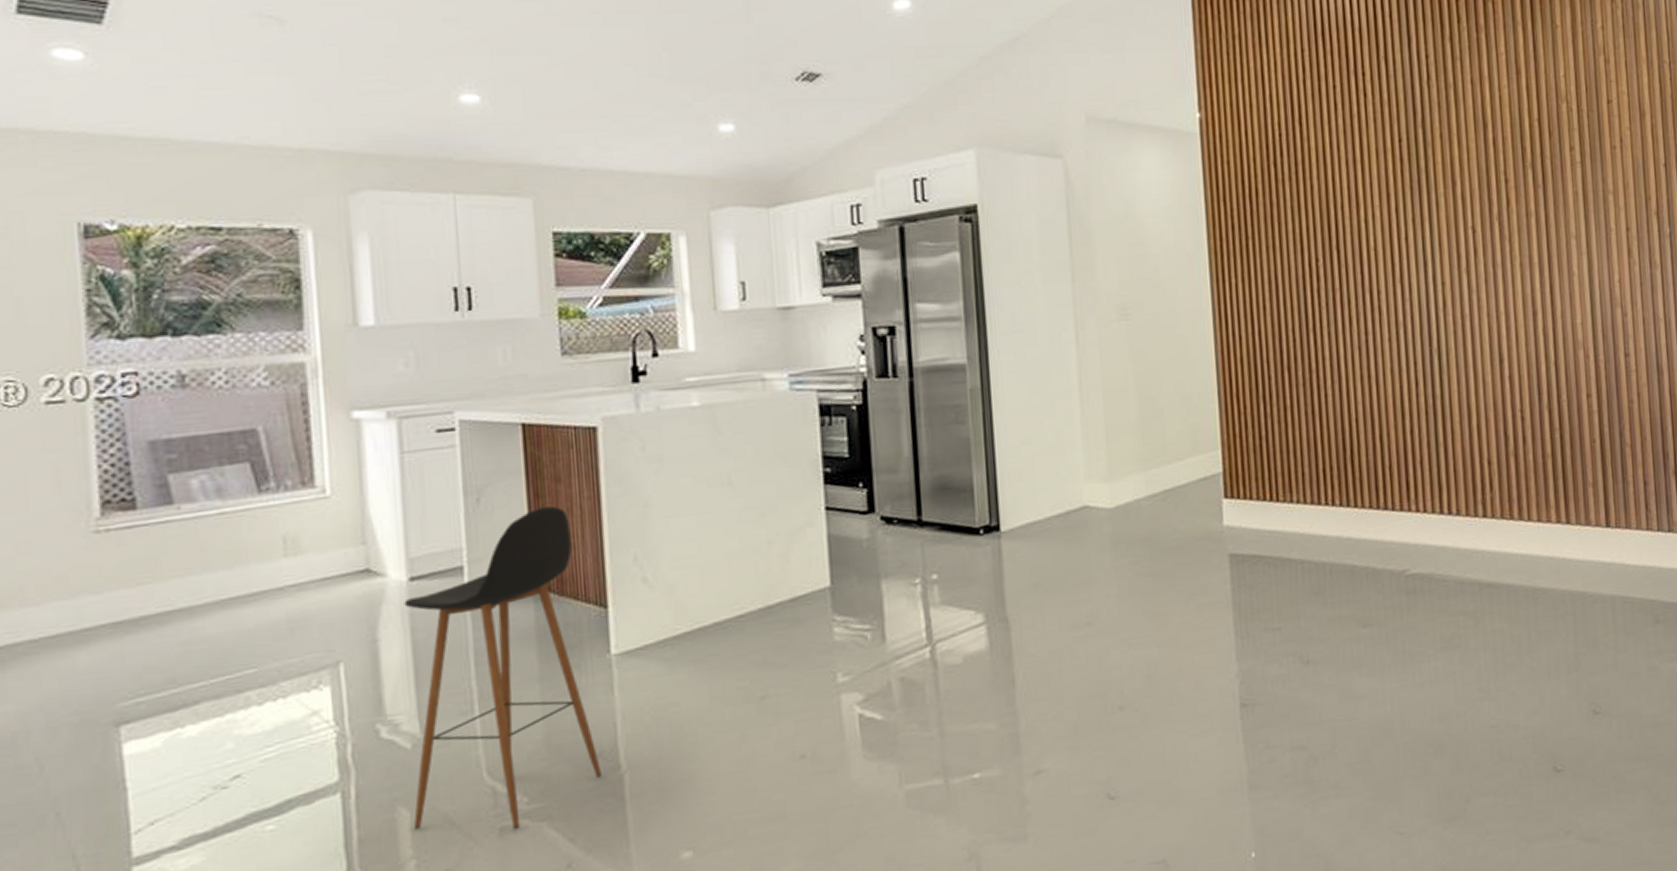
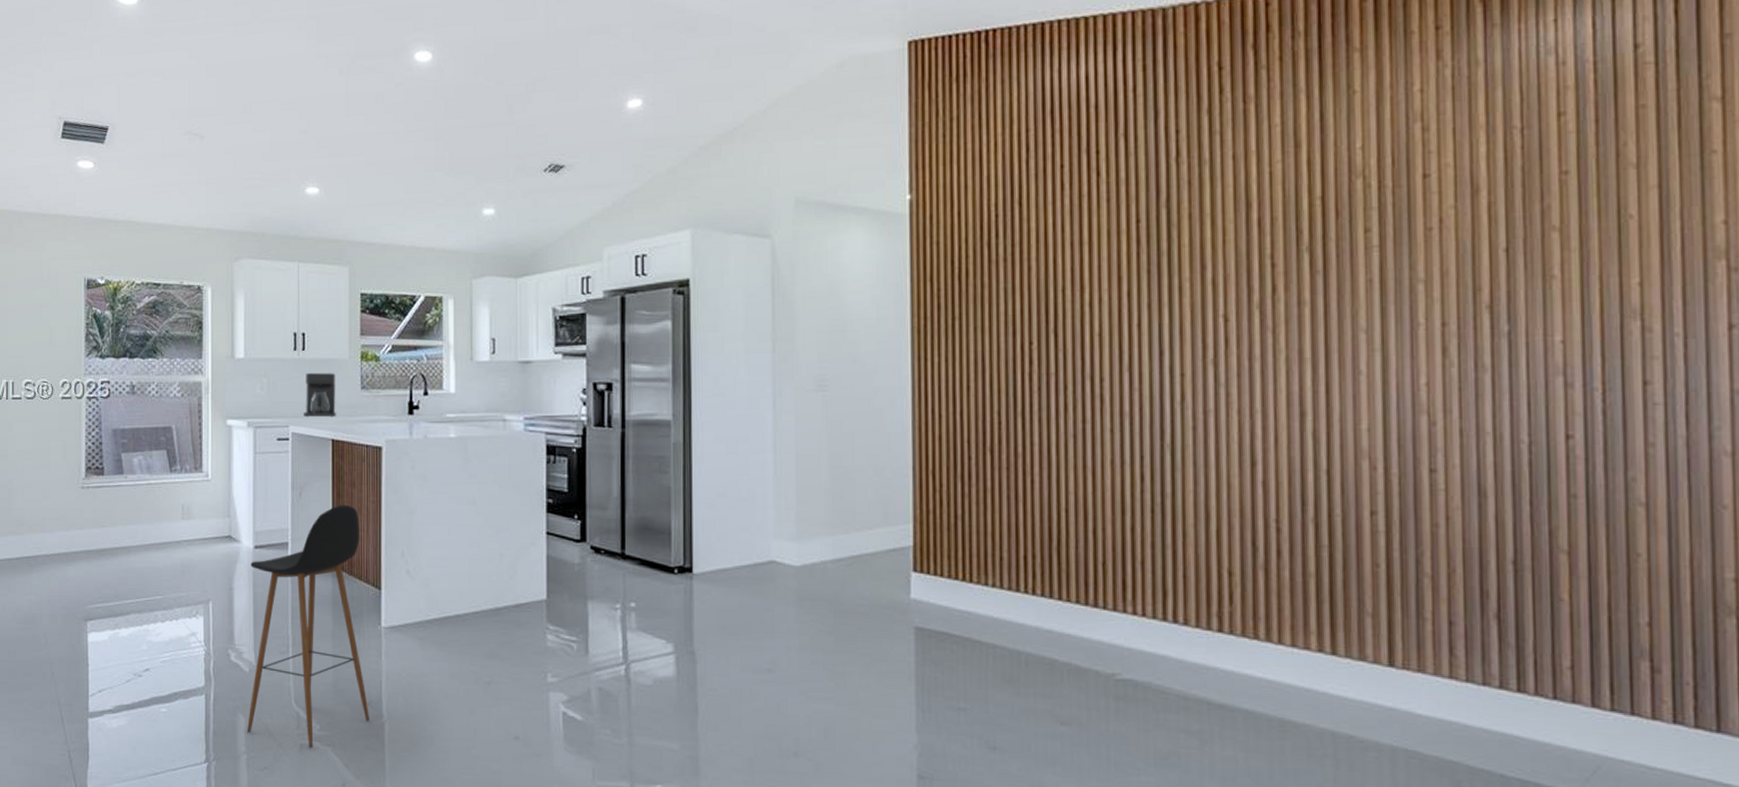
coffee maker: none [476,337,528,399] -> present [304,372,337,418]

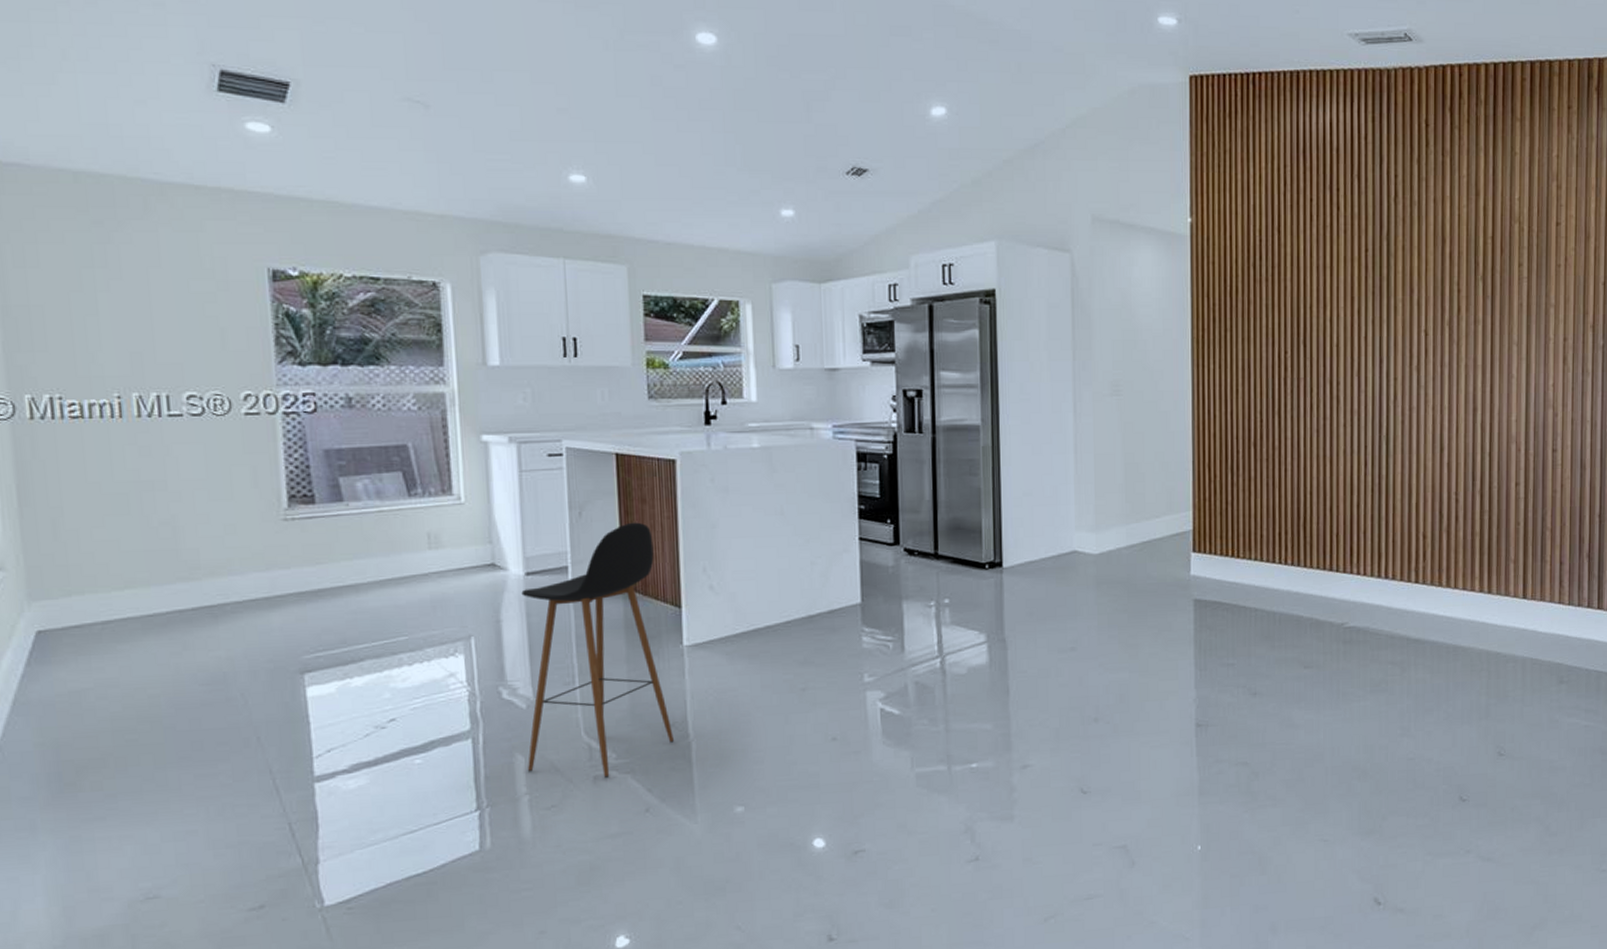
coffee maker: present [304,372,337,418] -> none [579,381,621,431]

